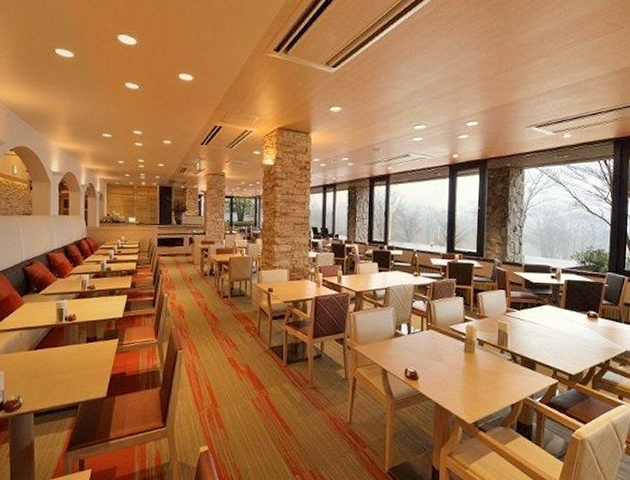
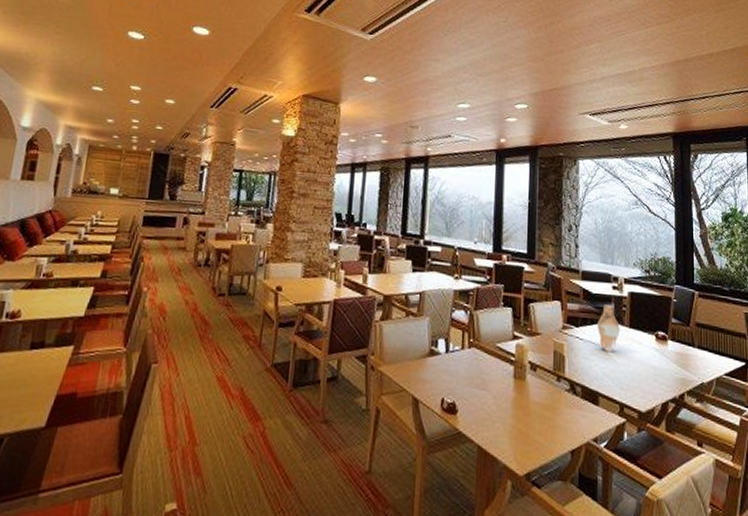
vase: none [537,291,556,330] -> present [598,304,620,353]

